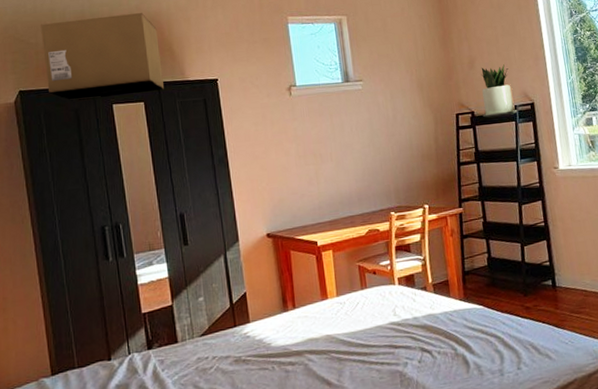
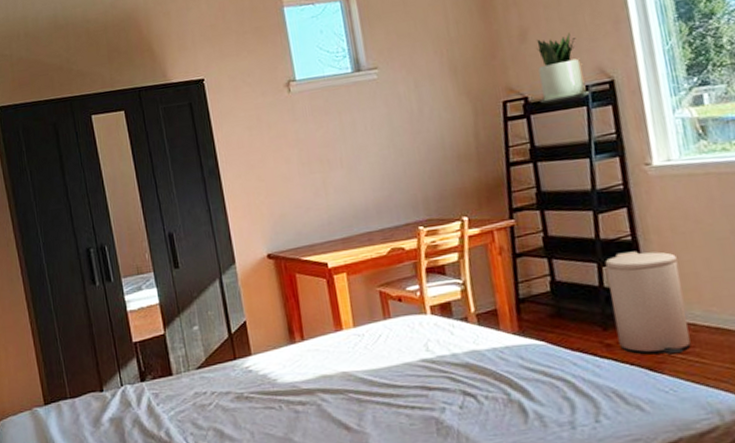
box: present [41,12,165,101] -> none [14,10,146,114]
pedal bin: none [526,234,583,315] -> present [605,251,691,355]

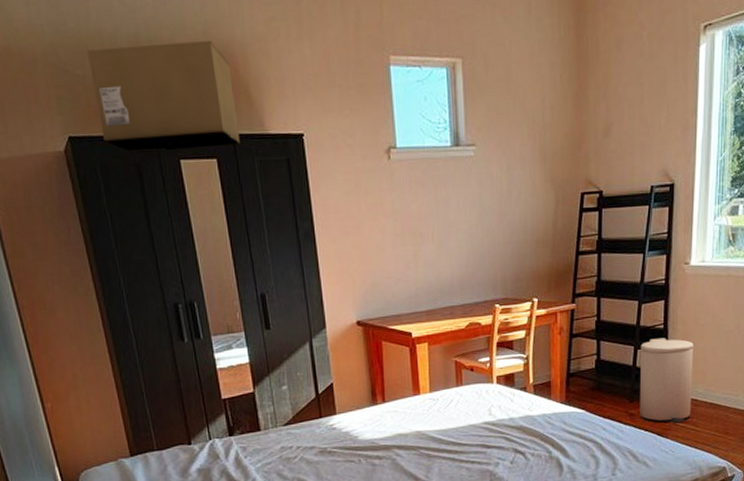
box: none [14,10,146,114] -> present [87,40,241,153]
planter: present [536,33,590,104] -> none [612,133,654,199]

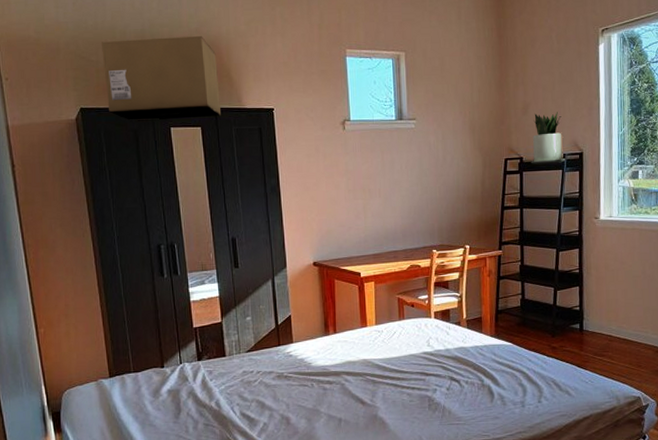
planter: none [612,133,654,199] -> present [531,112,566,164]
pedal bin: present [639,337,693,423] -> none [559,281,607,356]

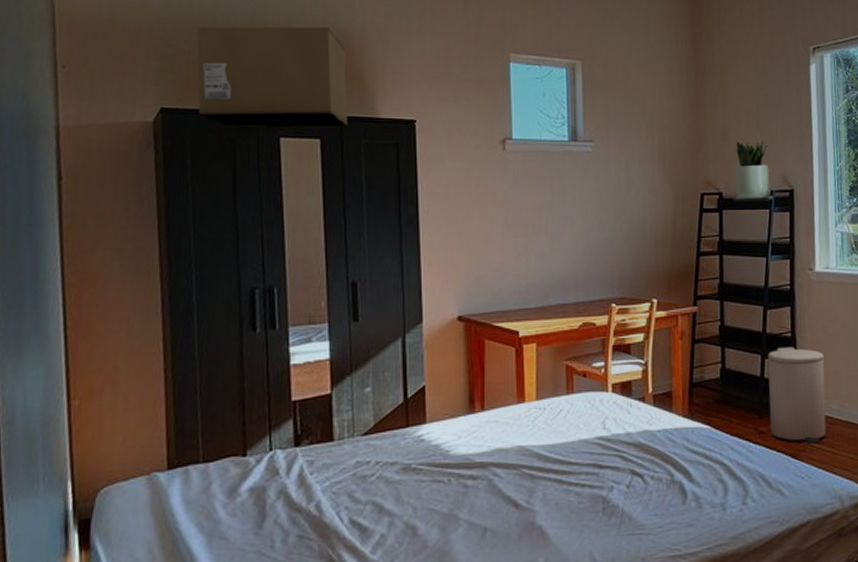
pedal bin: none [559,281,607,356] -> present [767,347,826,444]

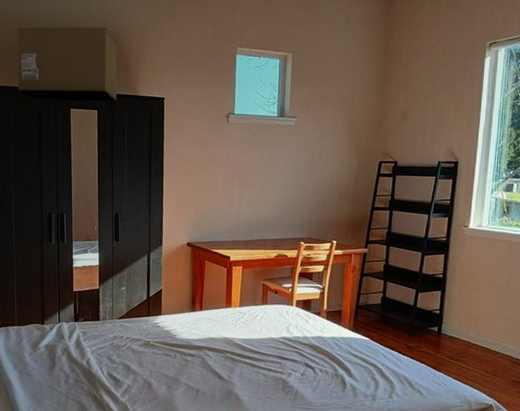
planter: present [732,140,774,201] -> none [405,120,440,170]
pedal bin: present [767,347,826,444] -> none [417,285,468,360]

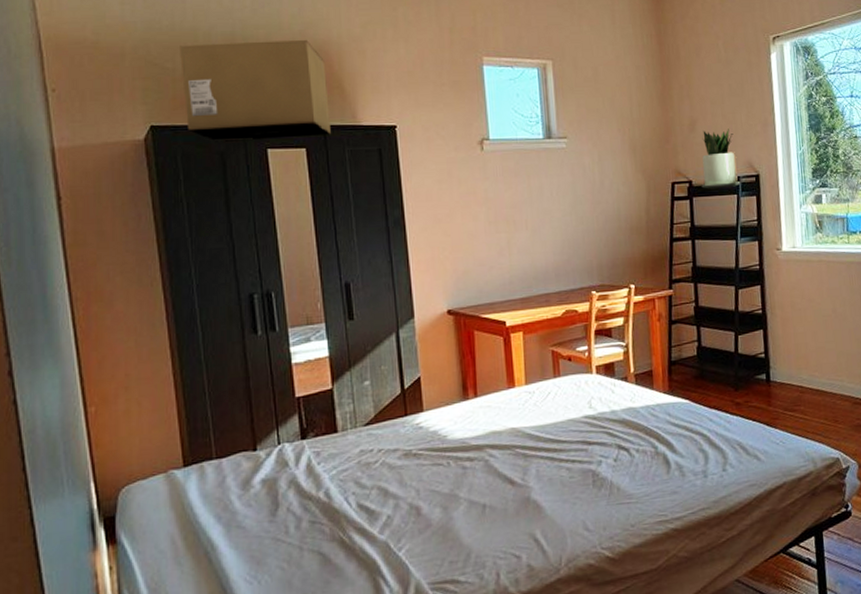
planter: none [405,120,440,170] -> present [701,129,741,189]

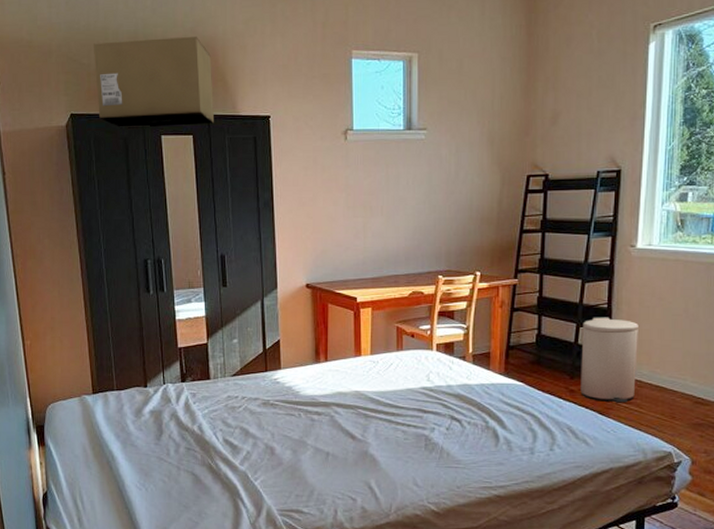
planter: present [701,129,741,189] -> none [557,122,600,182]
pedal bin: none [740,323,798,412] -> present [580,317,638,403]

